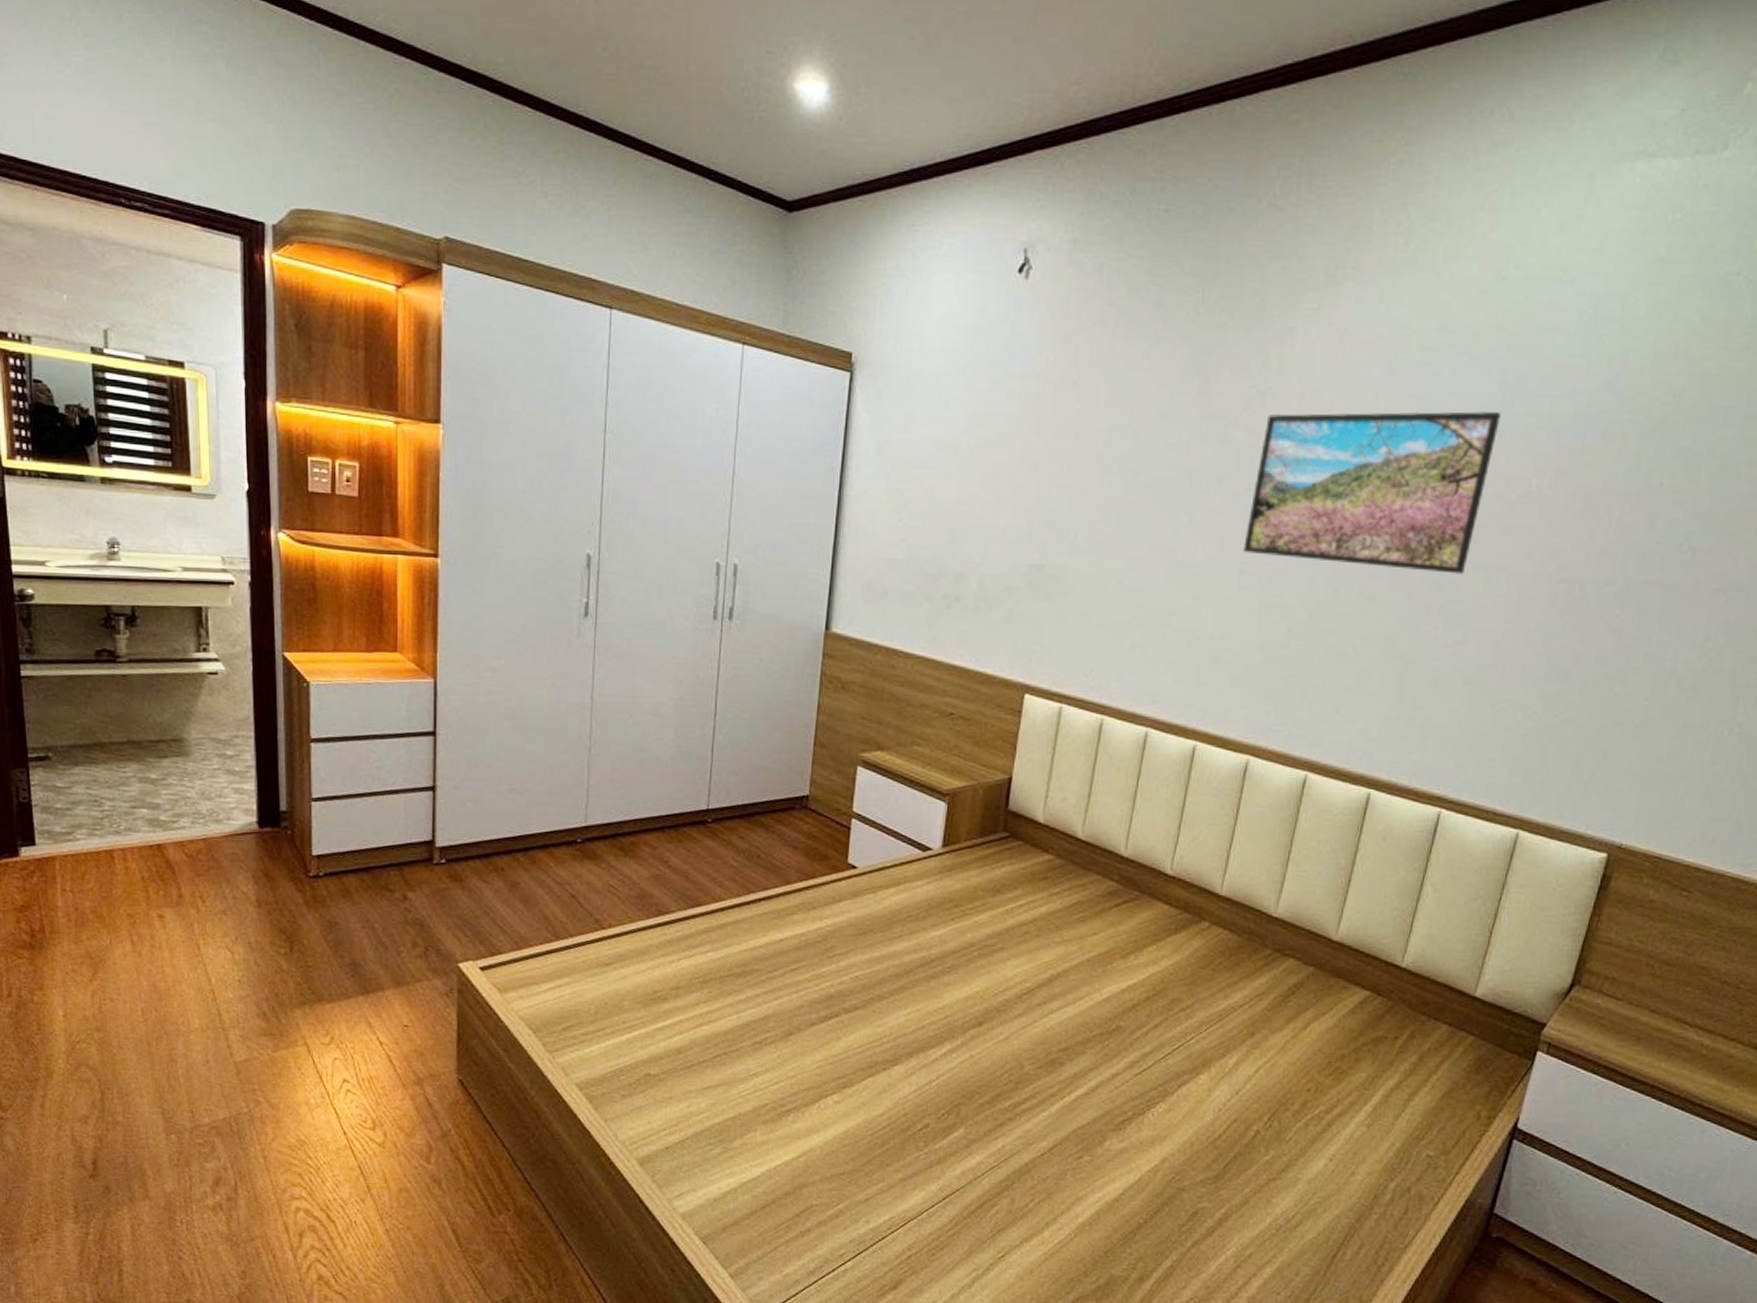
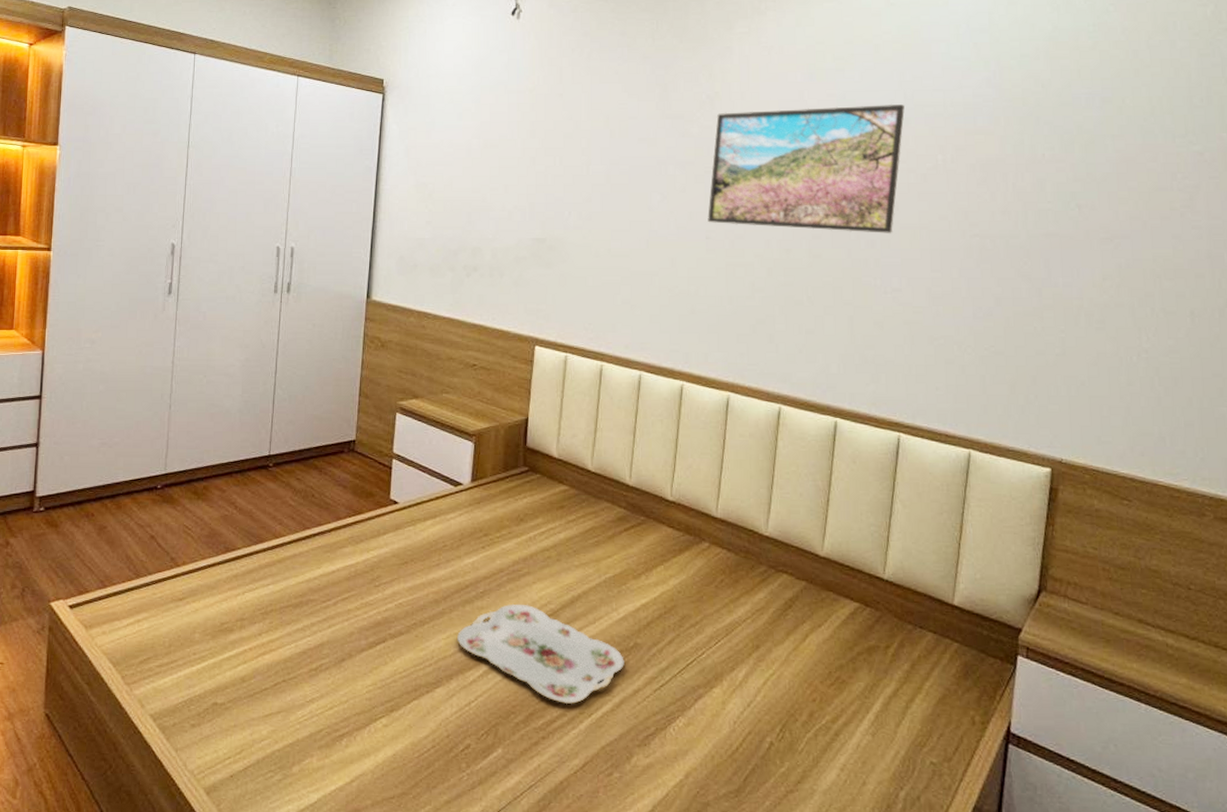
serving tray: none [919,980,1104,1087] -> present [457,603,624,705]

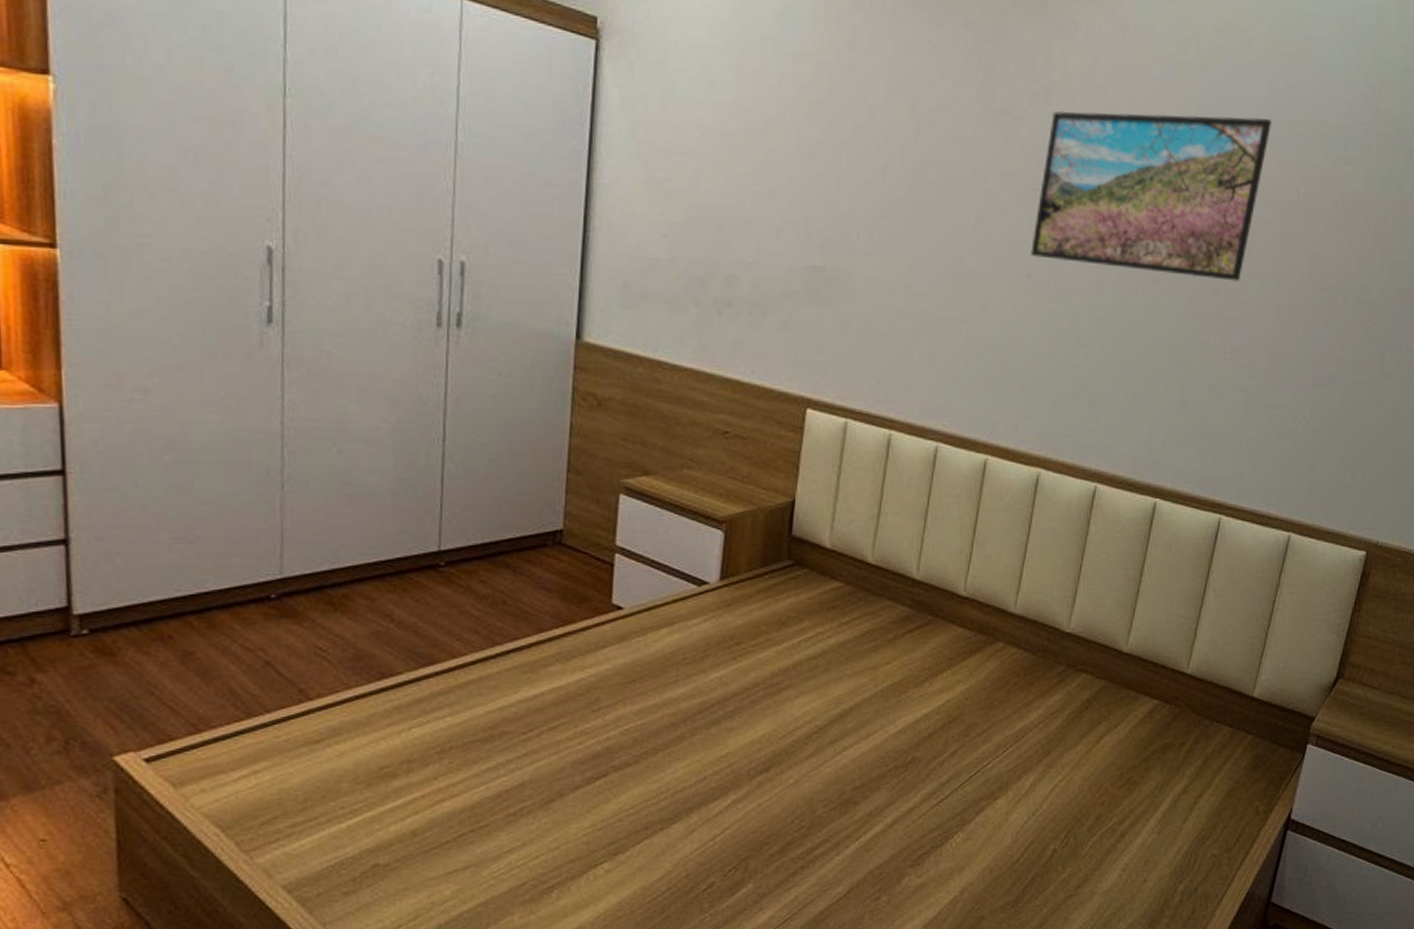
serving tray: present [457,603,624,705] -> none [700,722,900,830]

